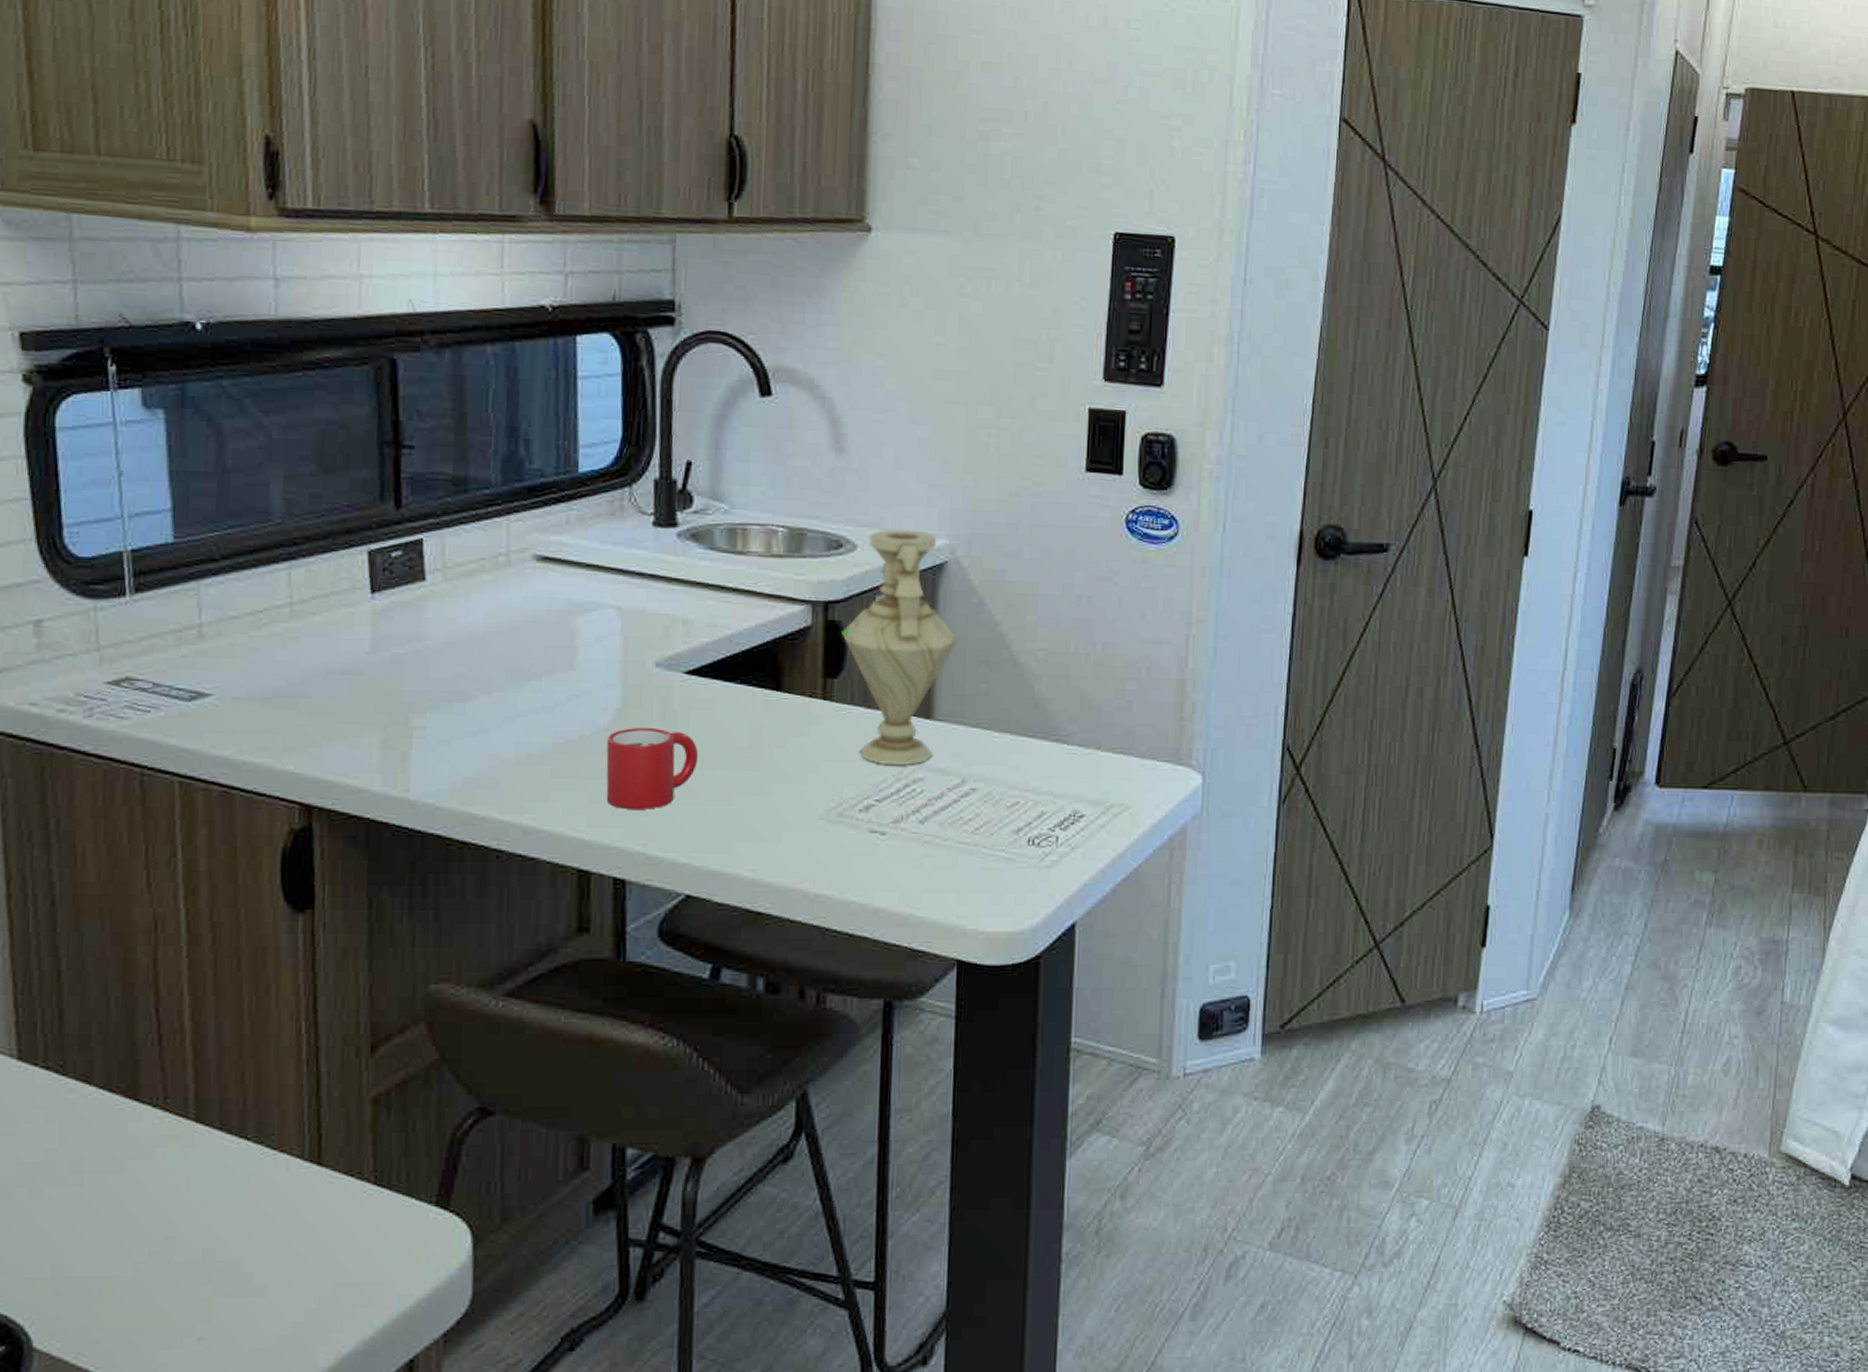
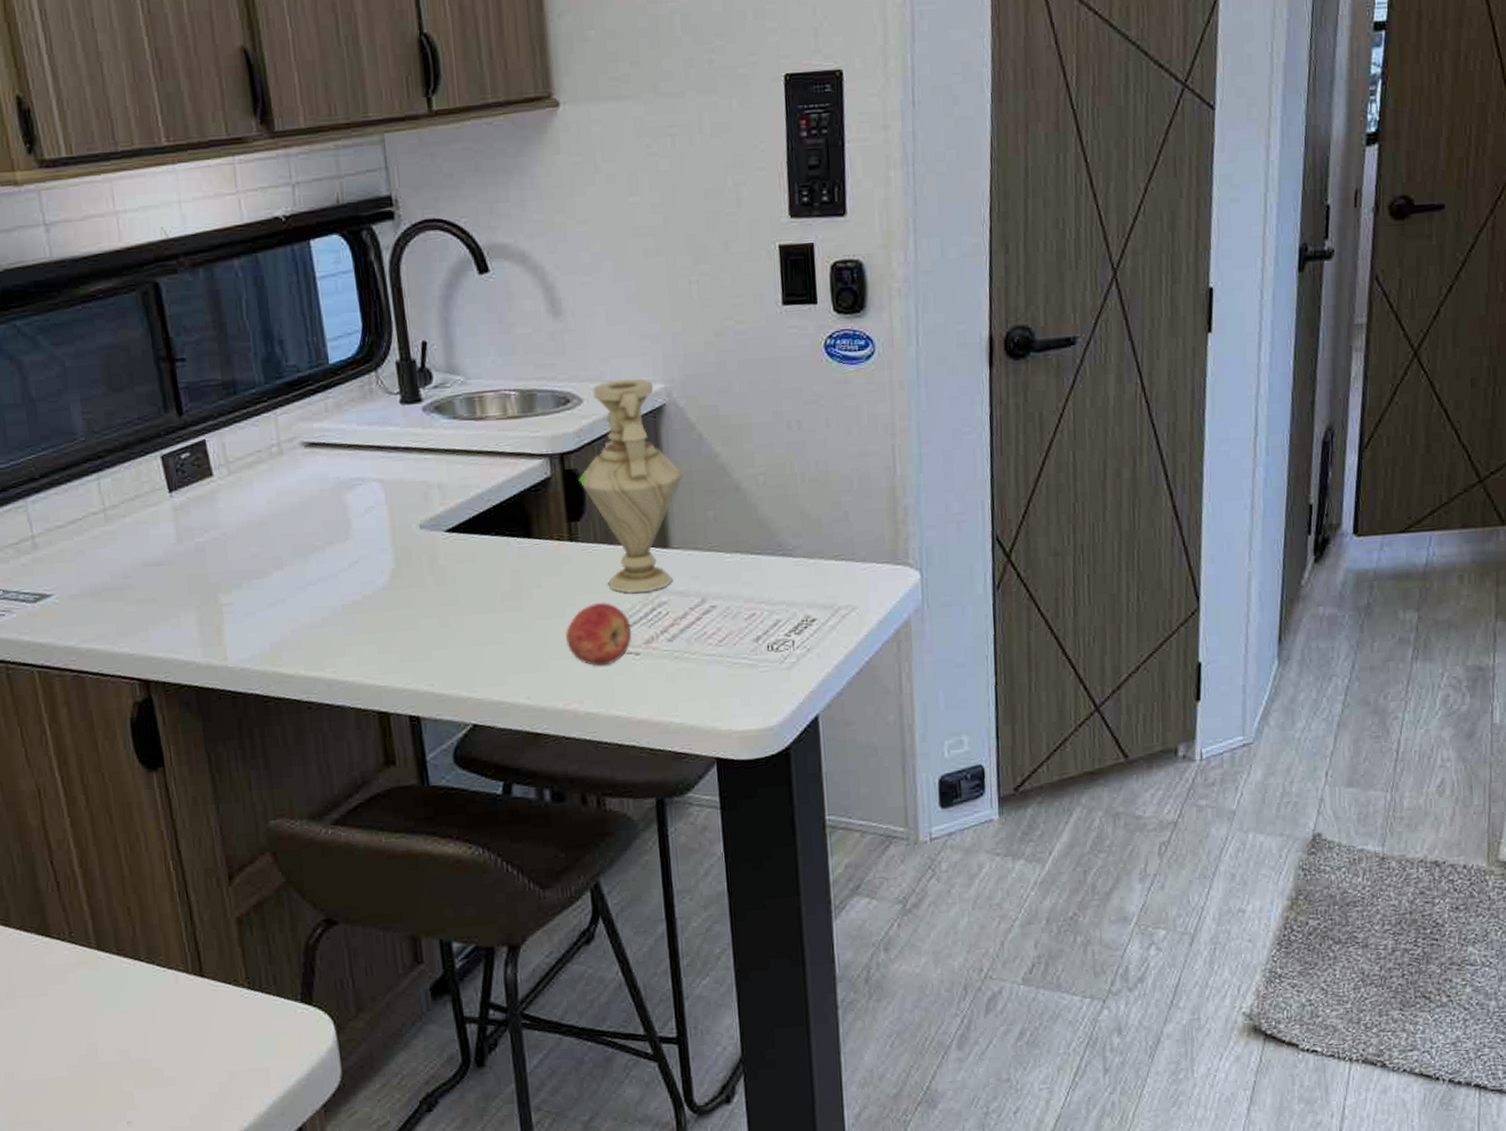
mug: present [606,727,699,809] -> none [387,582,468,656]
apple: none [805,772,880,843] -> present [566,602,632,667]

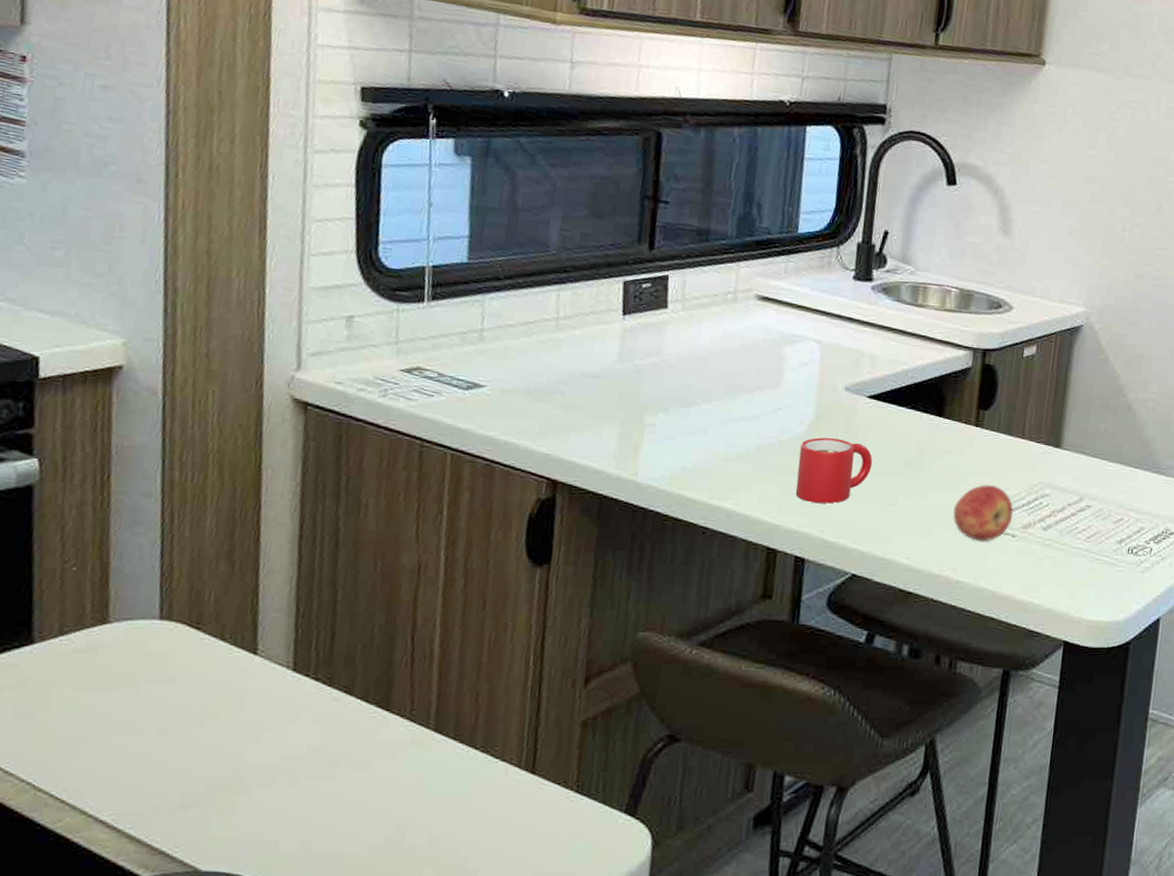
mug: none [387,582,468,656] -> present [795,437,873,504]
vase: present [579,379,684,593] -> none [995,296,1087,483]

